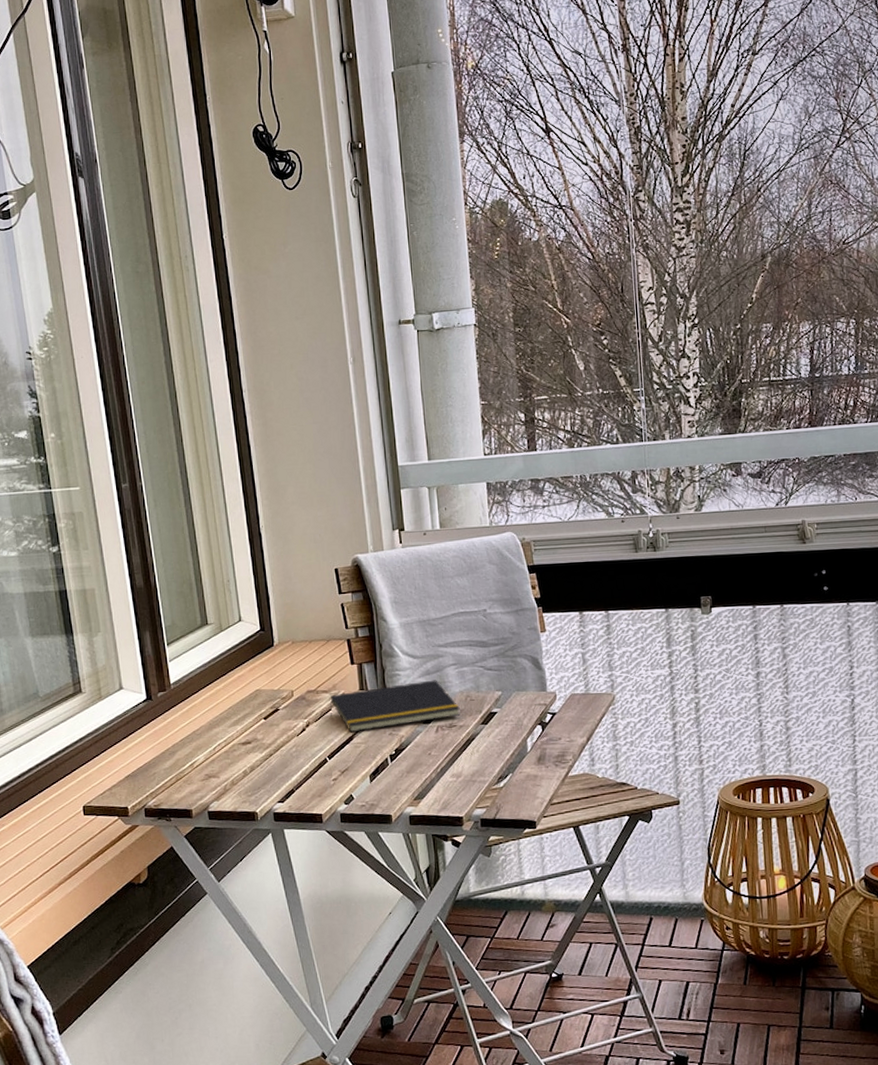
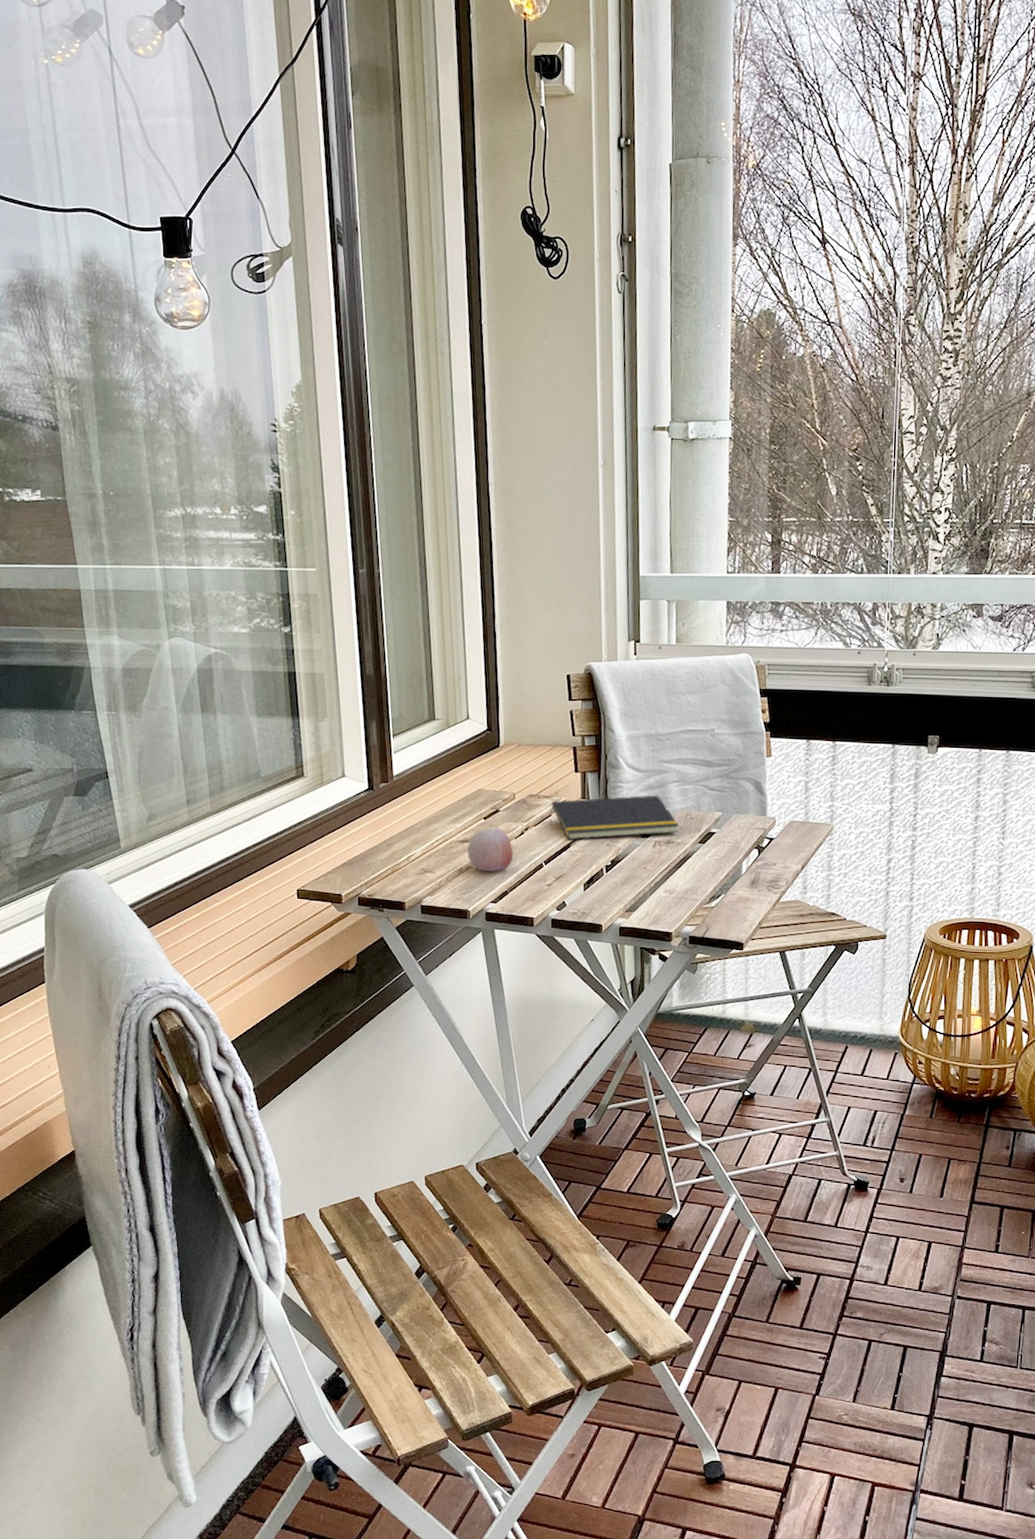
apple: none [250,727,297,772] -> present [468,828,514,872]

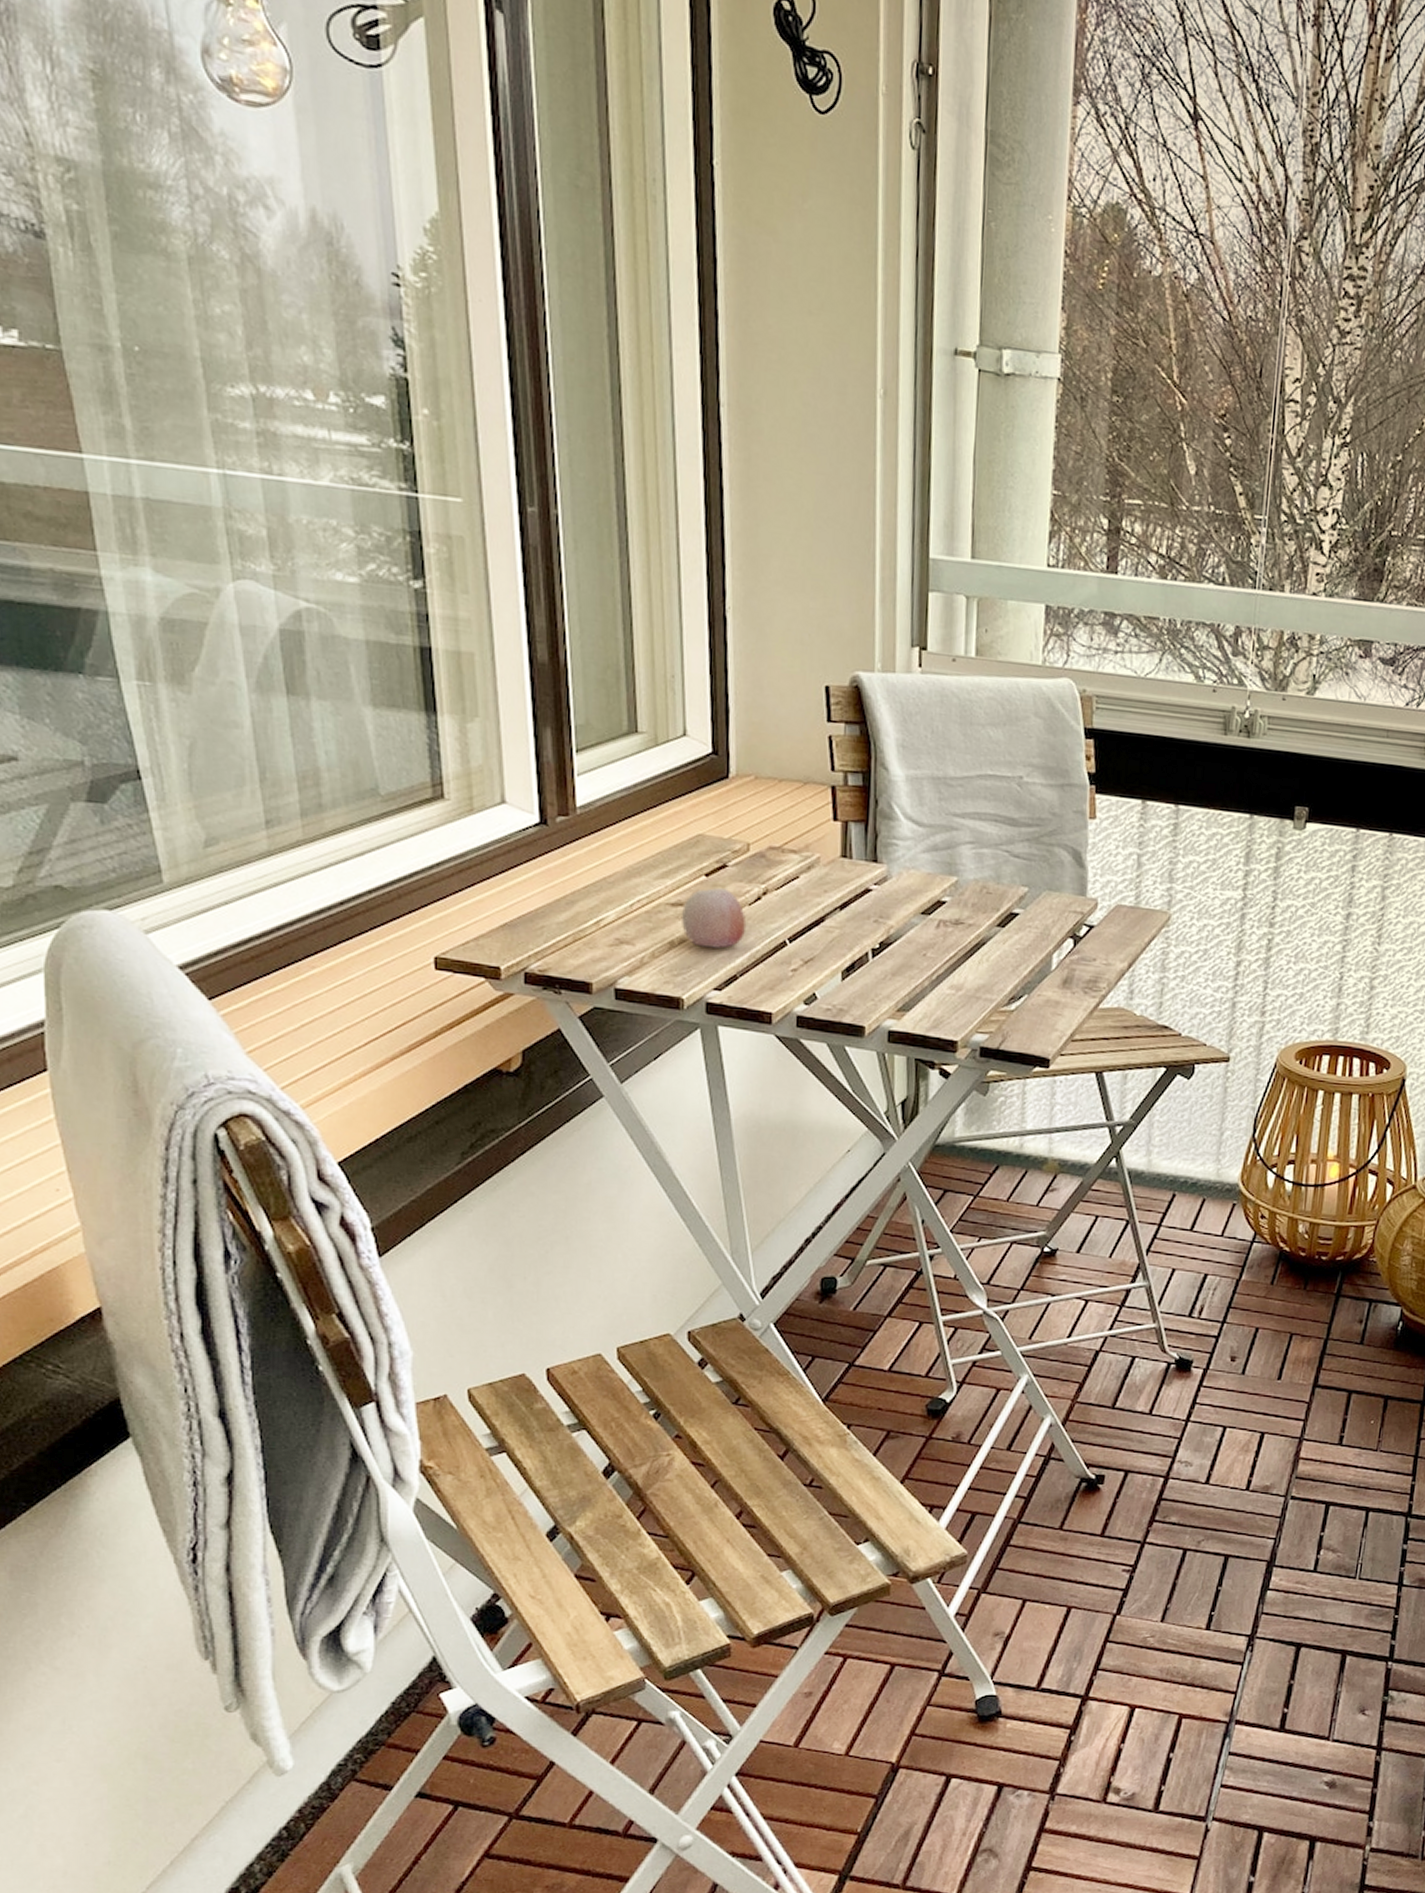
notepad: present [549,795,679,840] -> none [797,856,972,912]

